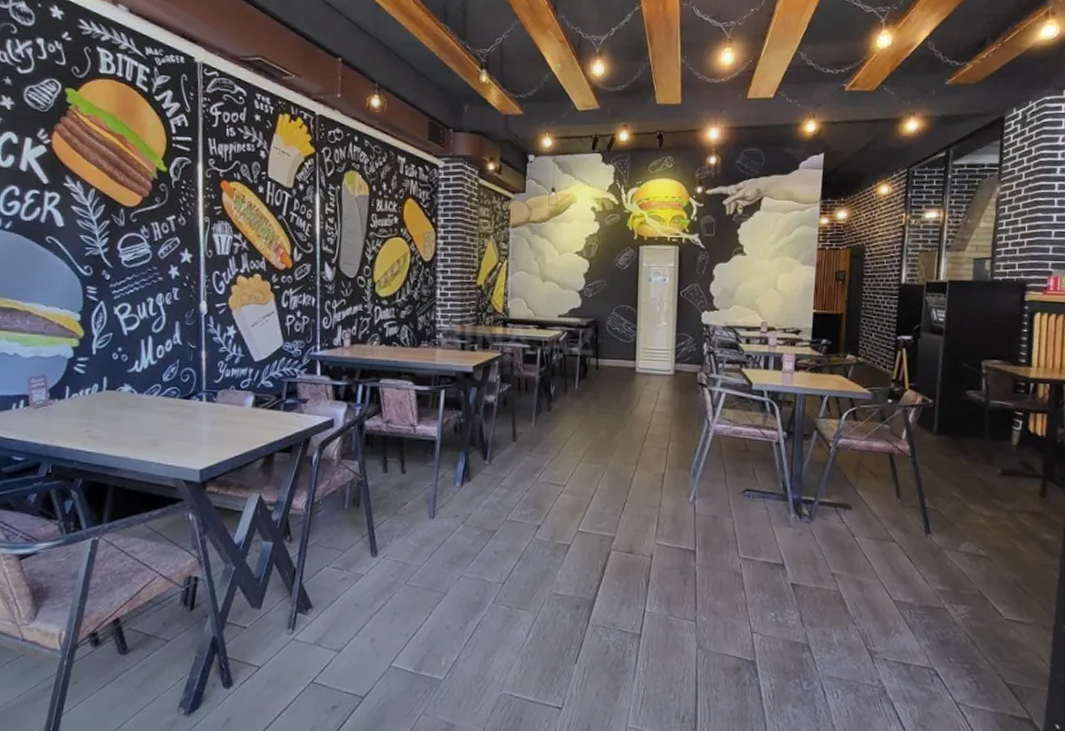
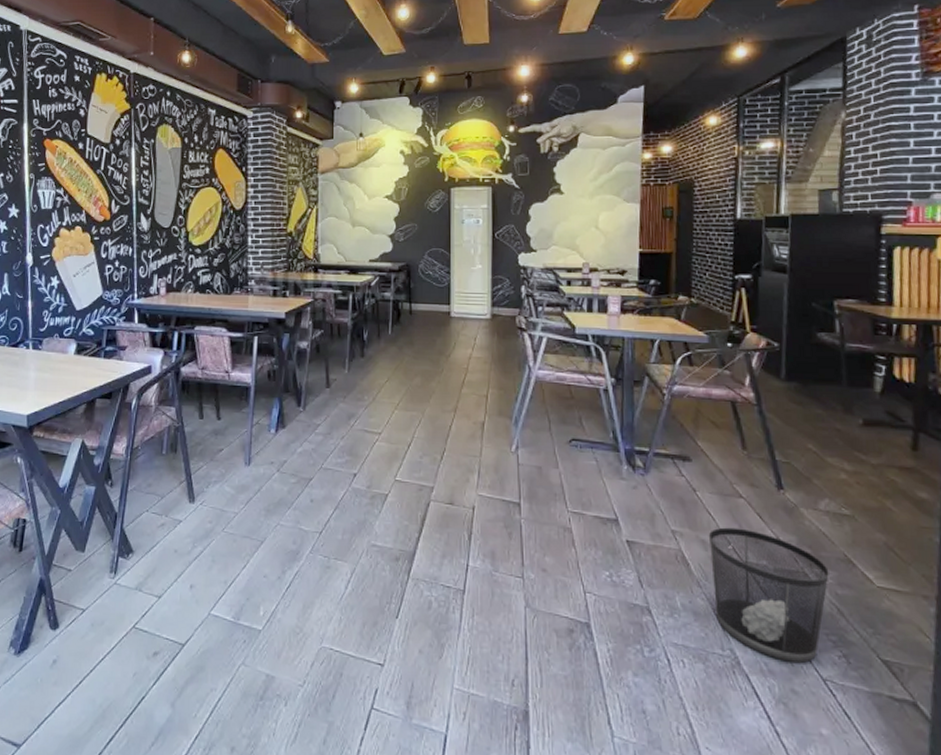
waste bin: none [863,569,966,689] -> present [708,527,829,663]

